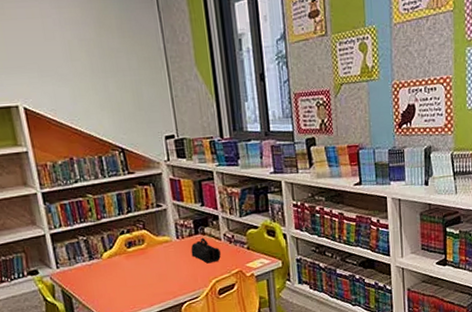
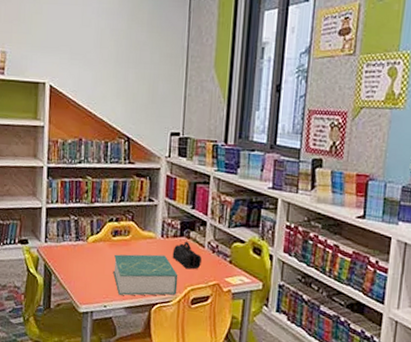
book: none [133,255,203,302] -> present [113,254,178,296]

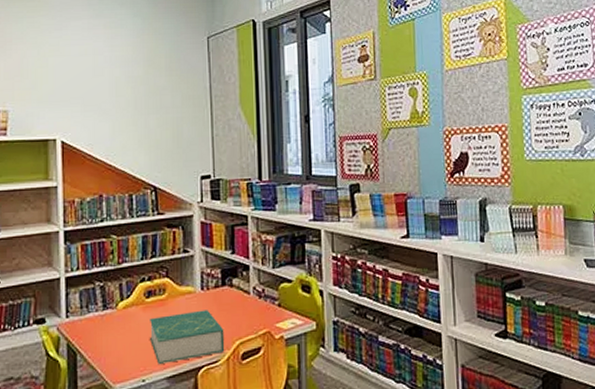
pencil case: present [172,241,202,270] -> none [215,290,248,321]

